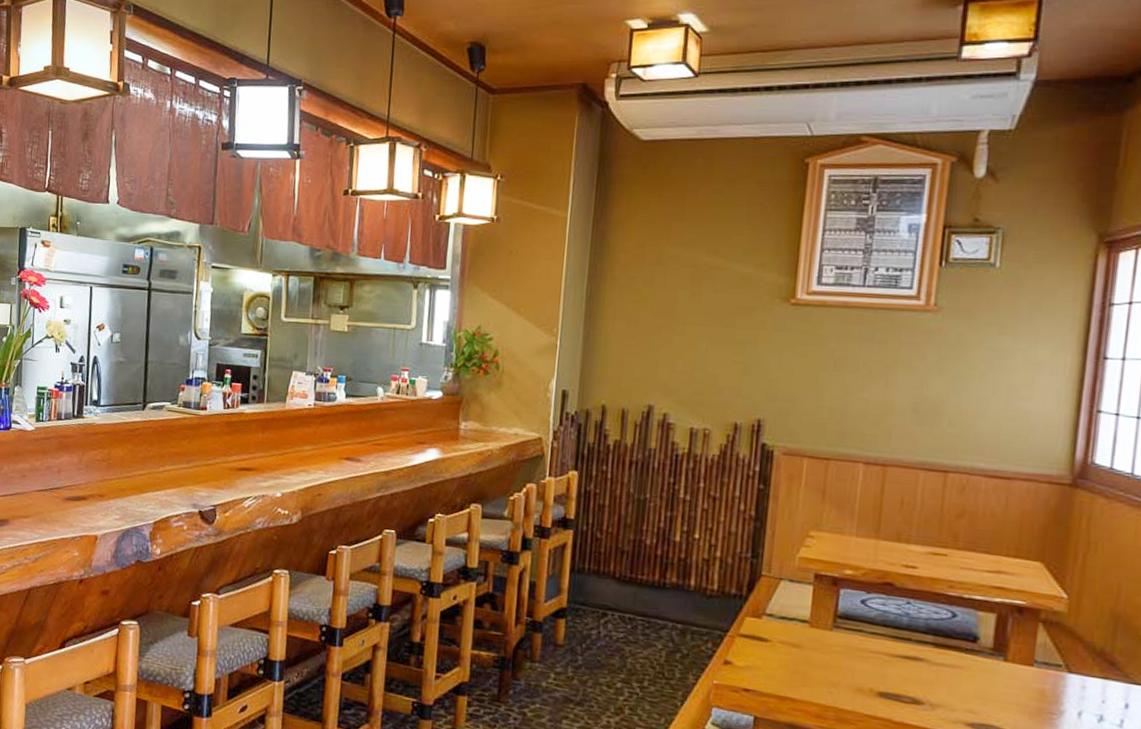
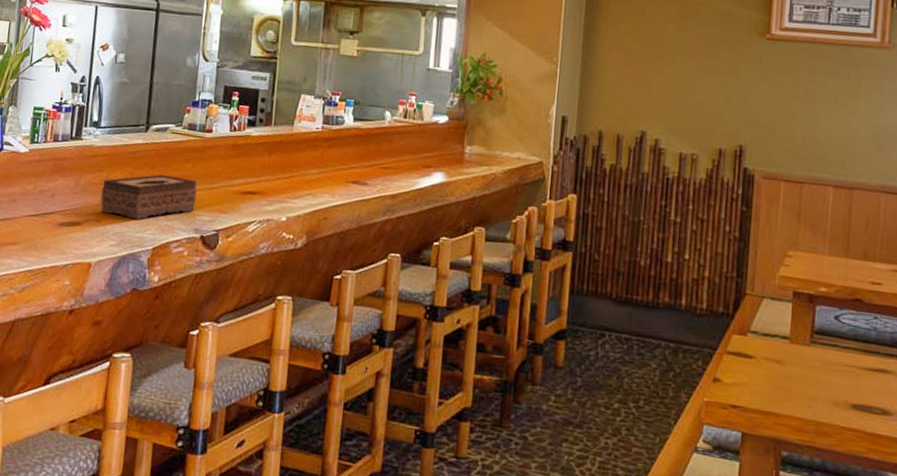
tissue box: none [103,451,194,495] -> present [100,174,197,219]

